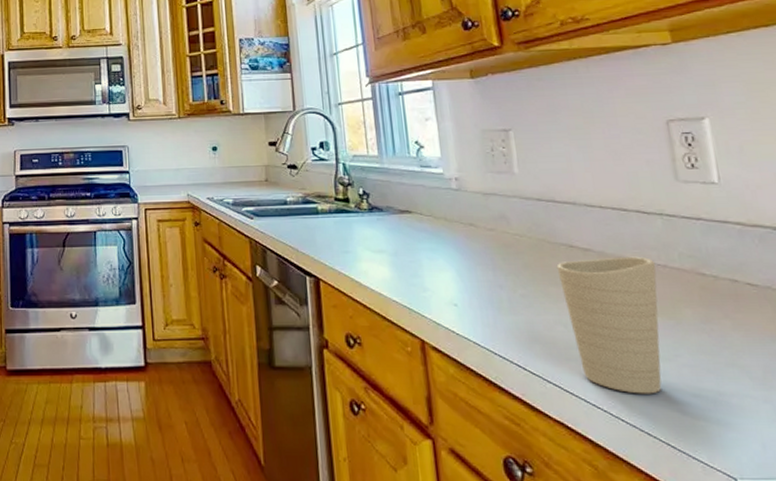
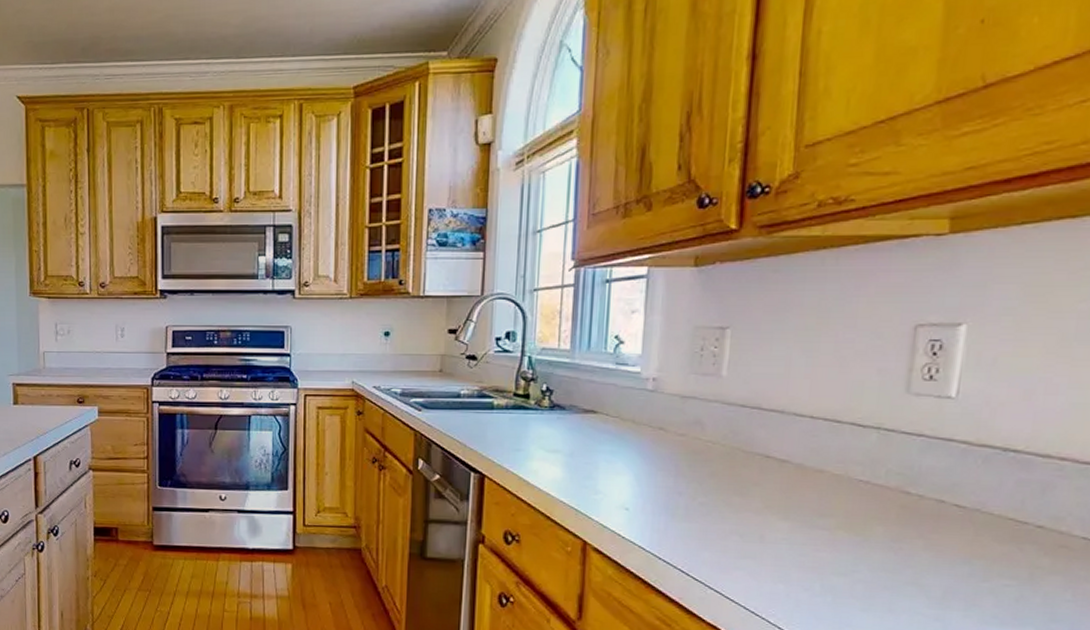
cup: present [556,256,662,394] -> none [745,470,858,606]

